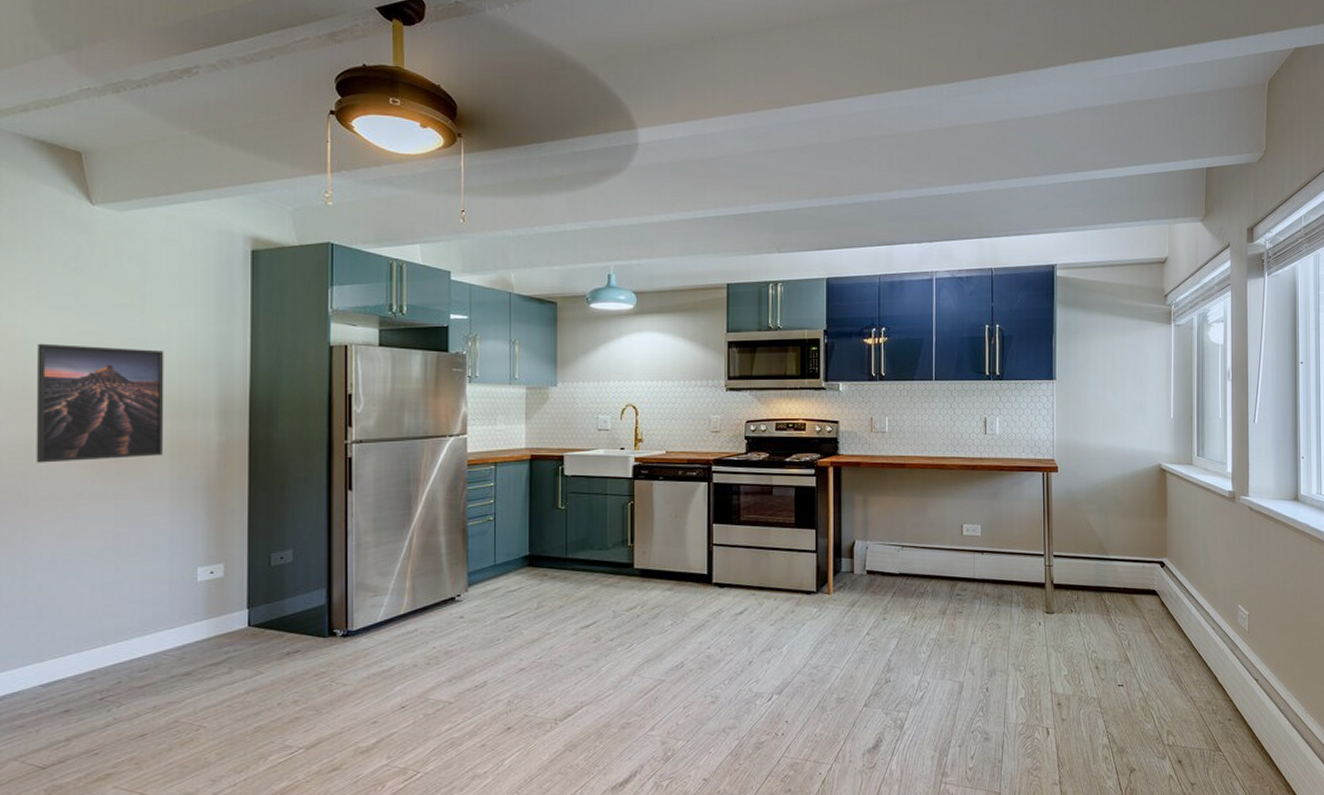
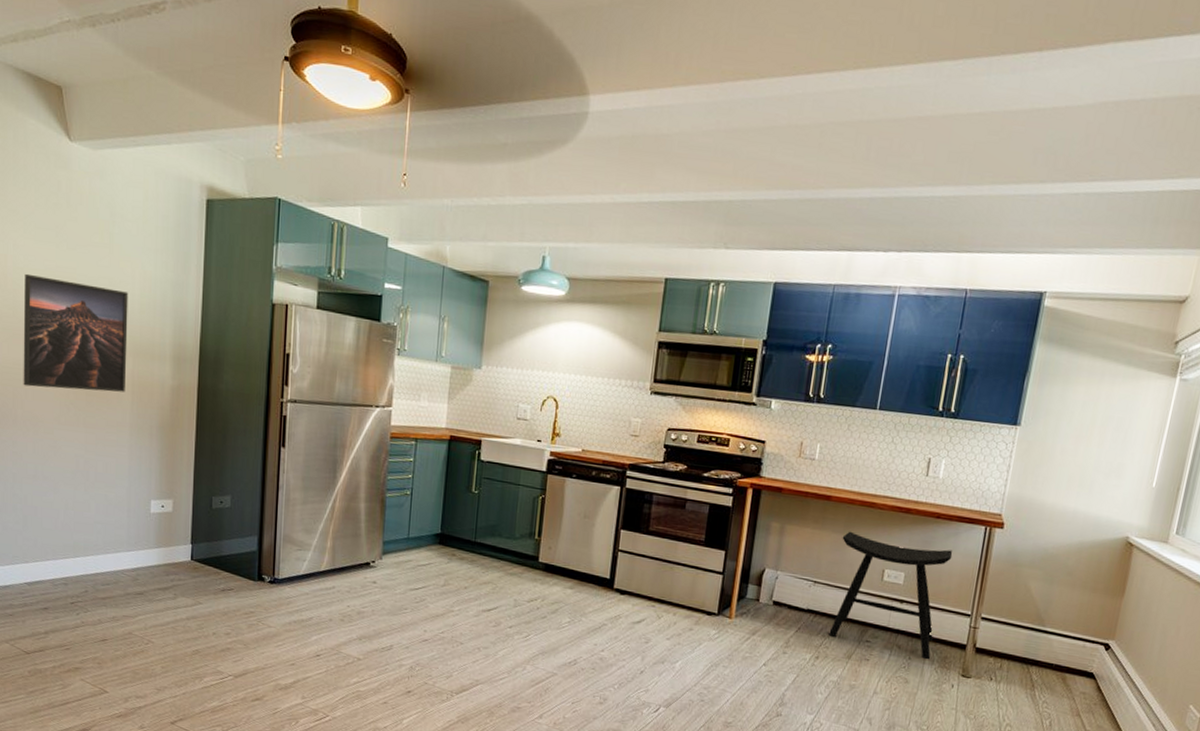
stool: none [920,493,1019,603] -> present [828,531,953,660]

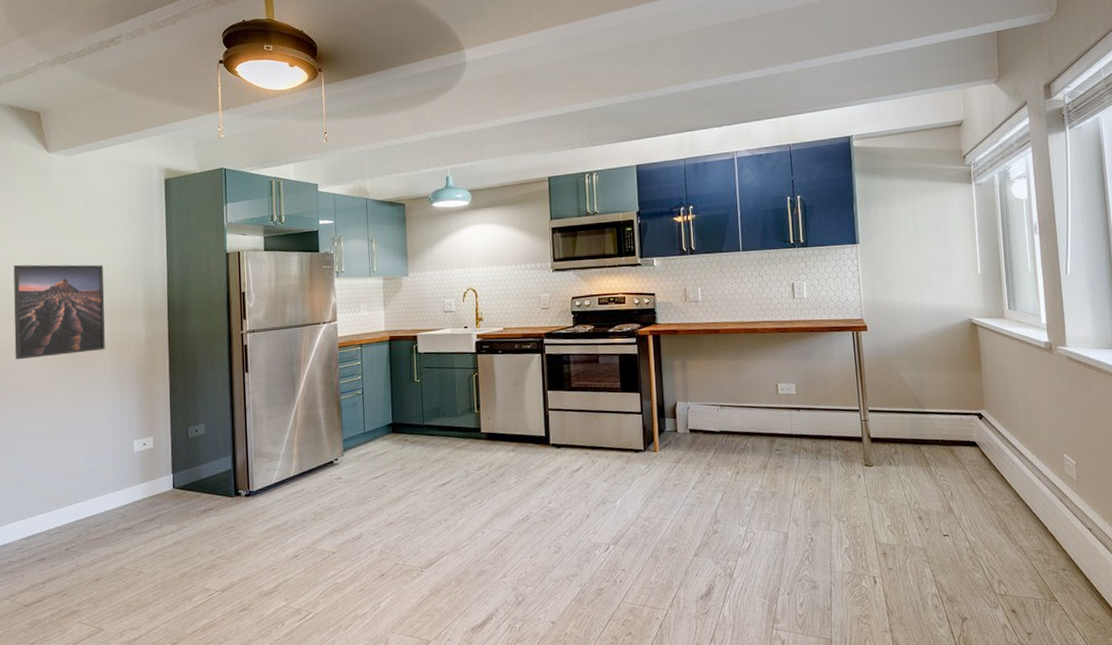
stool: present [828,531,953,660] -> none [736,356,835,457]

